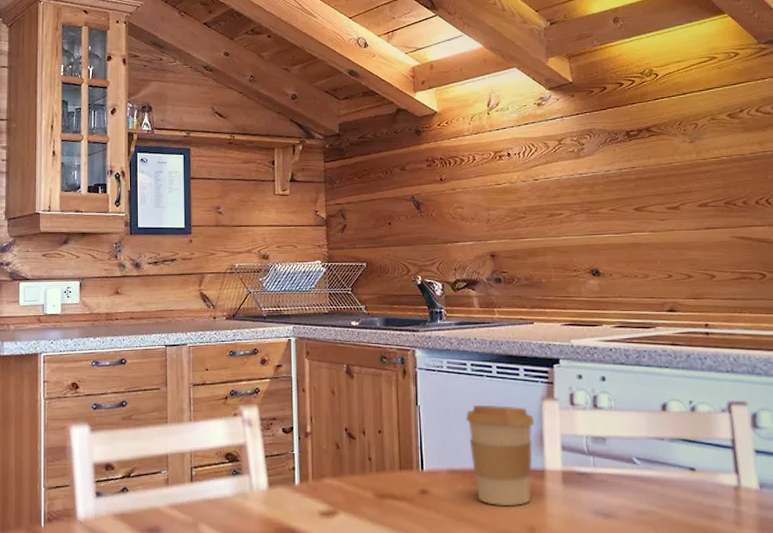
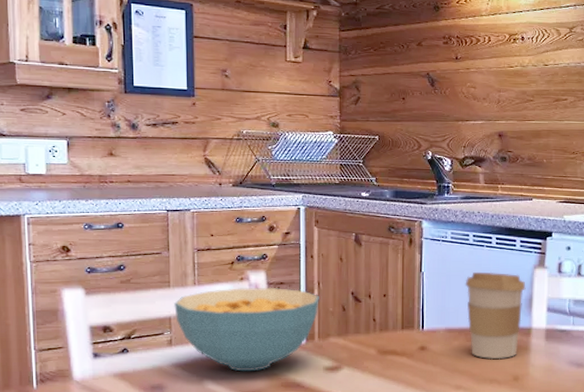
cereal bowl: none [171,423,312,515] -> present [174,287,319,372]

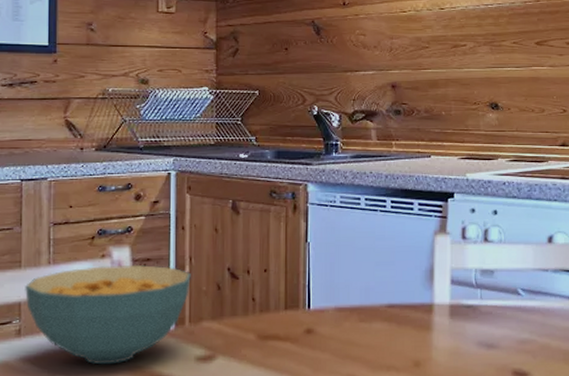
coffee cup: present [465,271,526,360] -> none [356,240,426,343]

